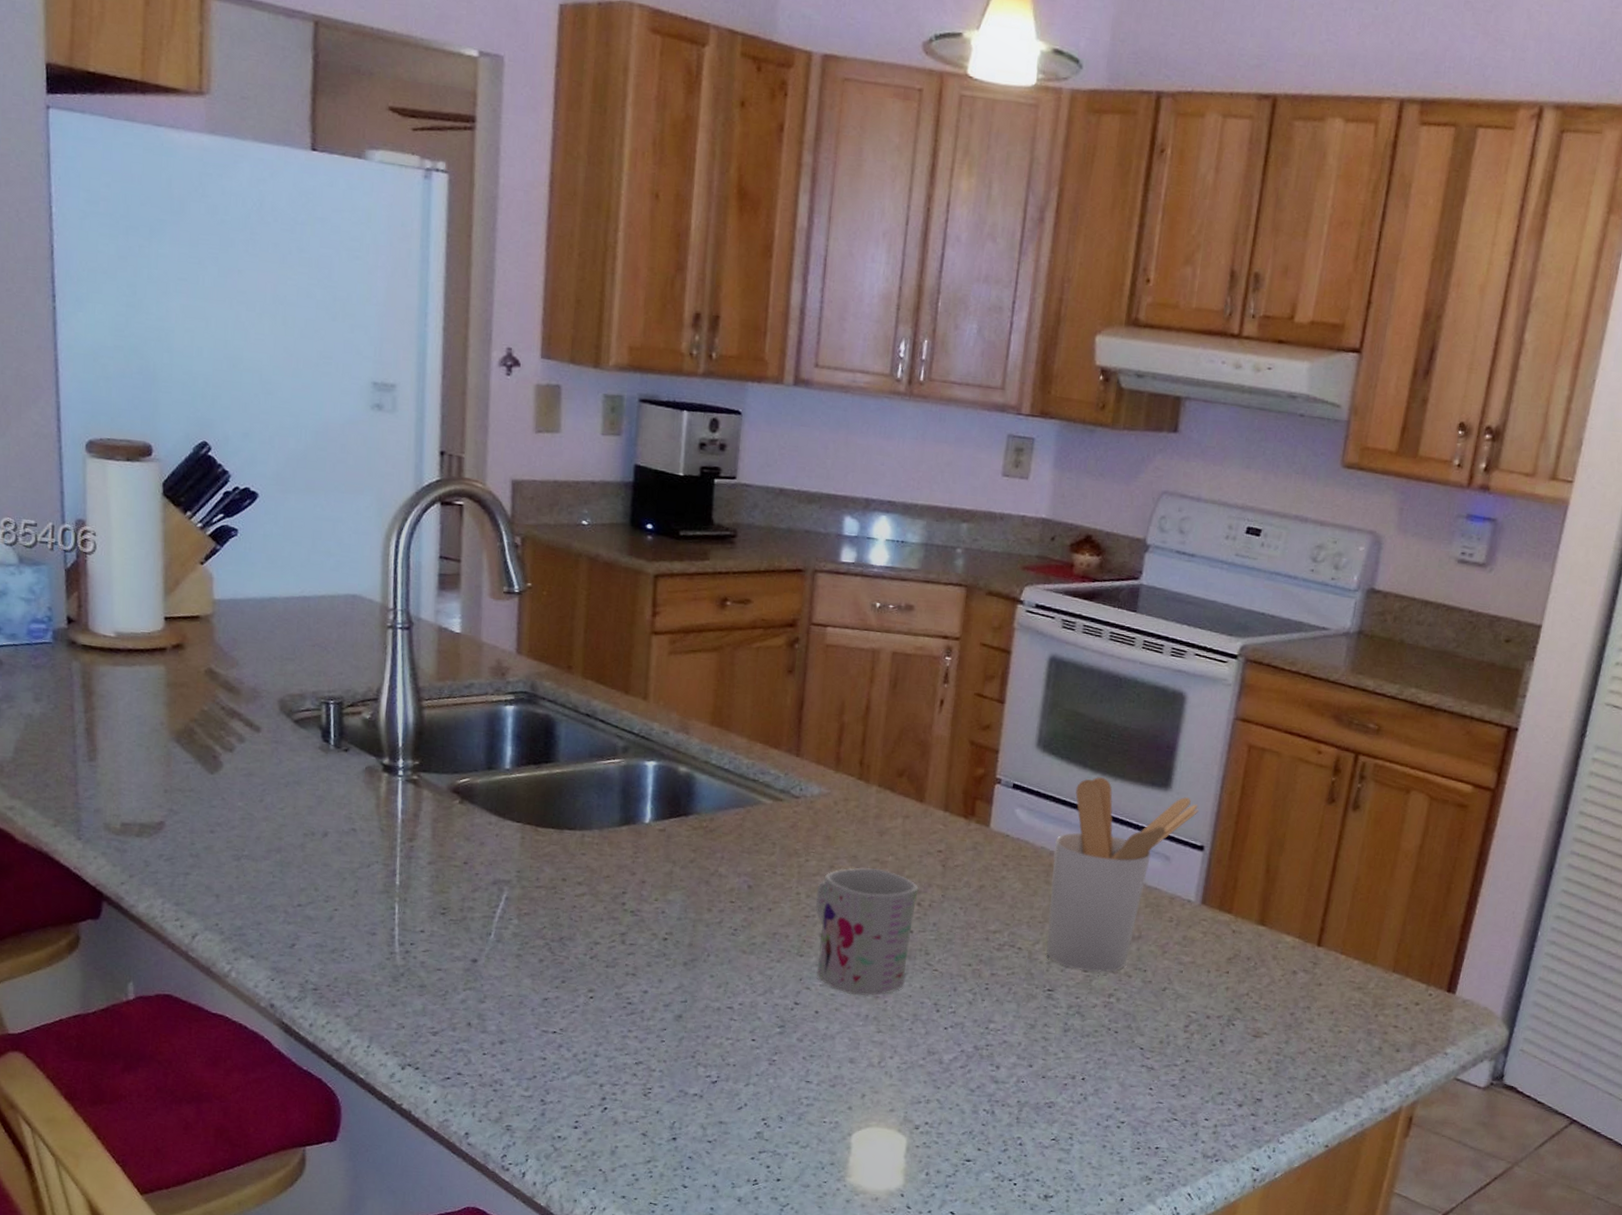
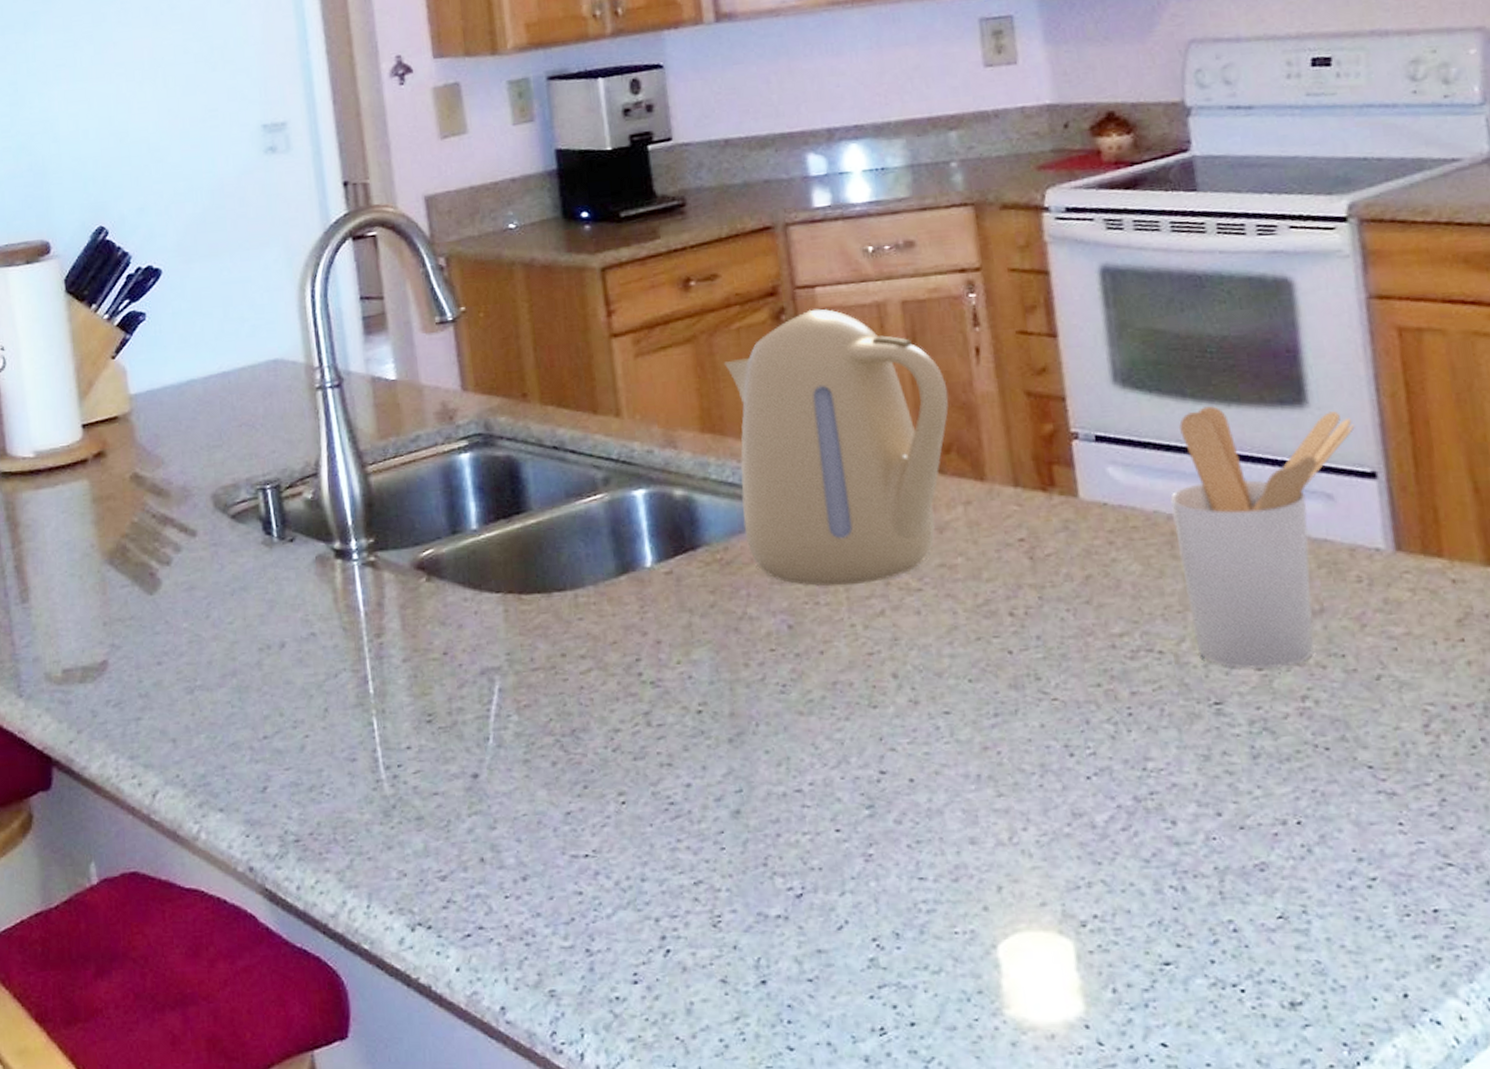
kettle: none [729,644,912,864] -> present [724,308,949,587]
mug: present [815,868,919,996] -> none [875,576,1019,750]

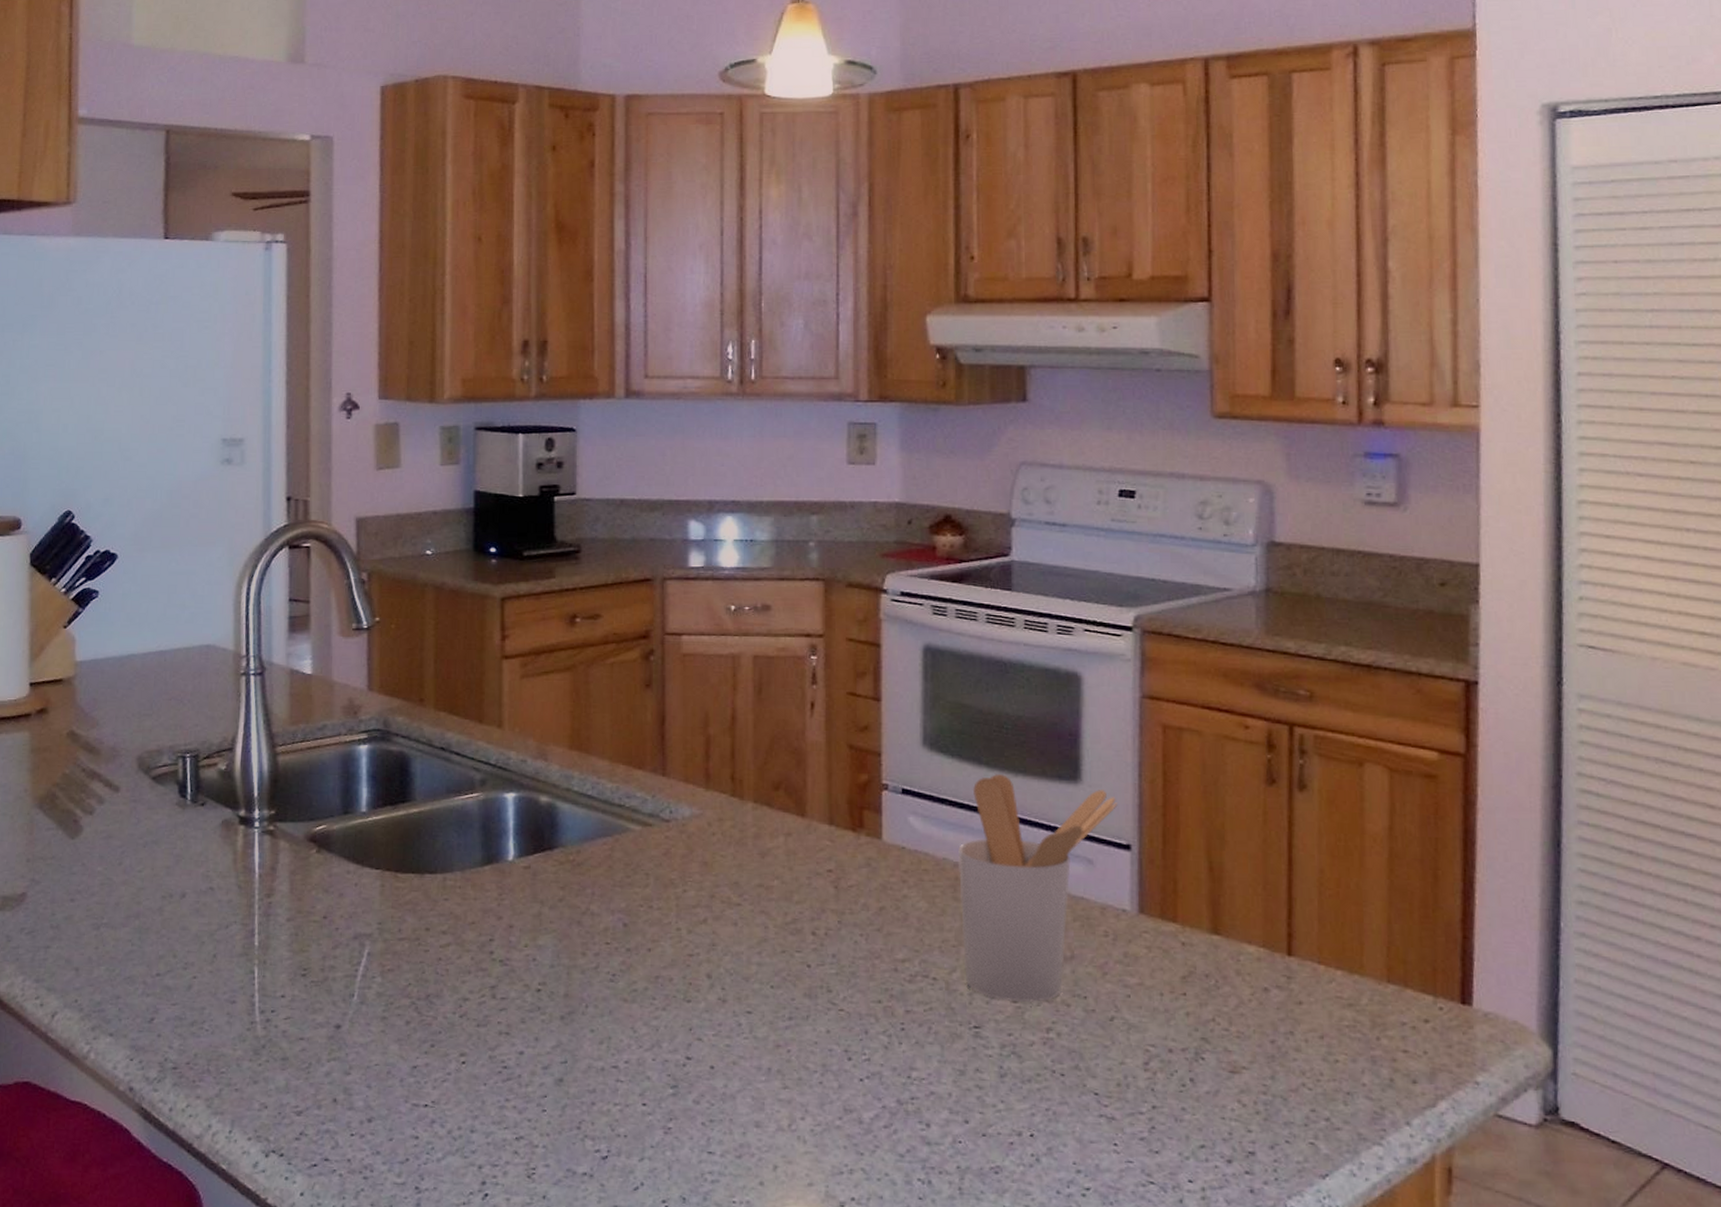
kettle: present [724,308,949,587] -> none [596,654,783,895]

